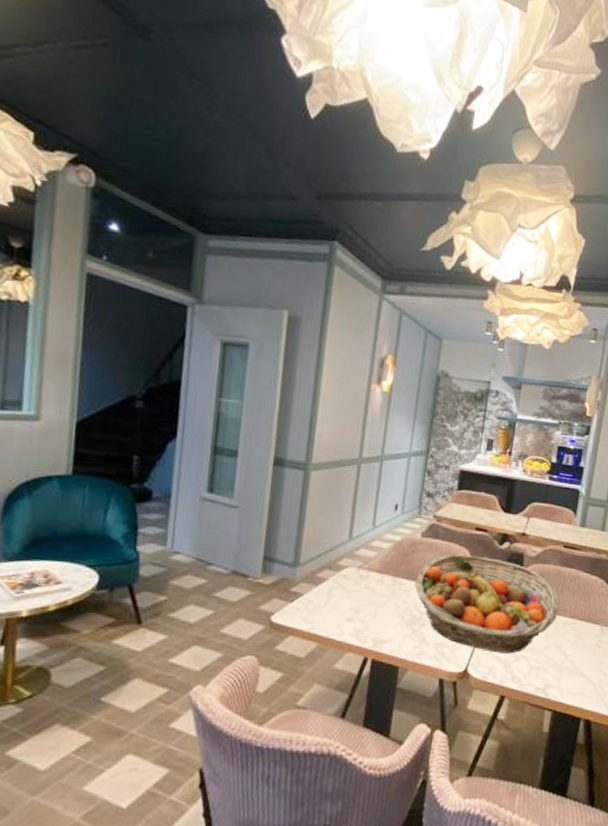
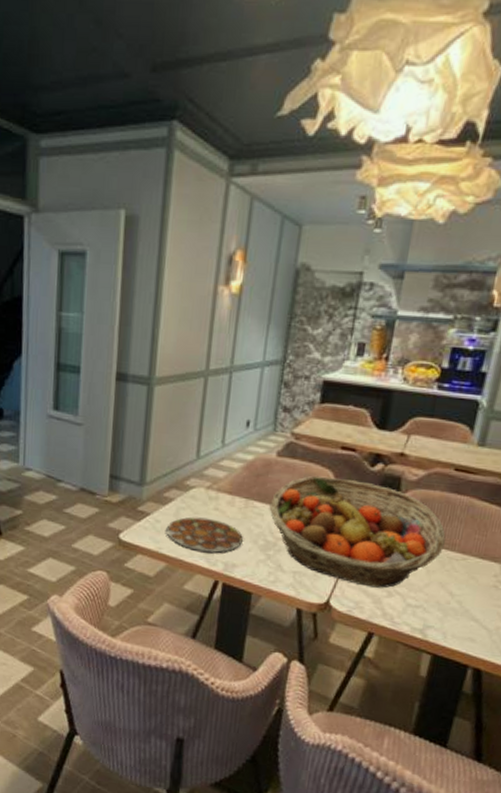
plate: none [318,596,391,630] -> present [166,517,243,553]

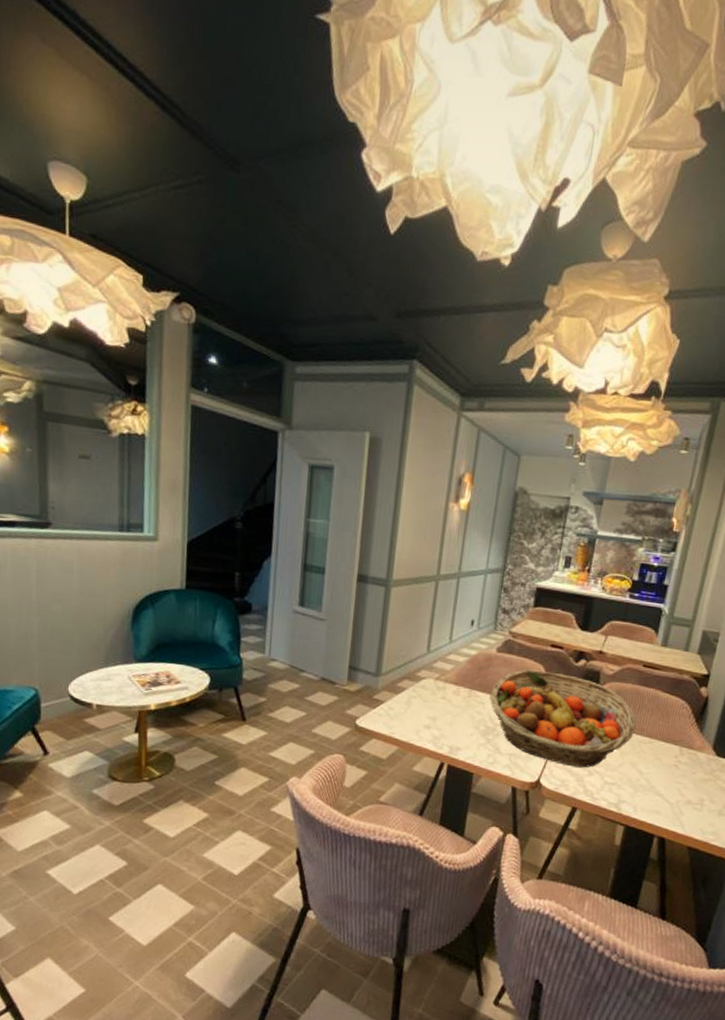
plate: present [166,517,243,553] -> none [398,705,466,737]

